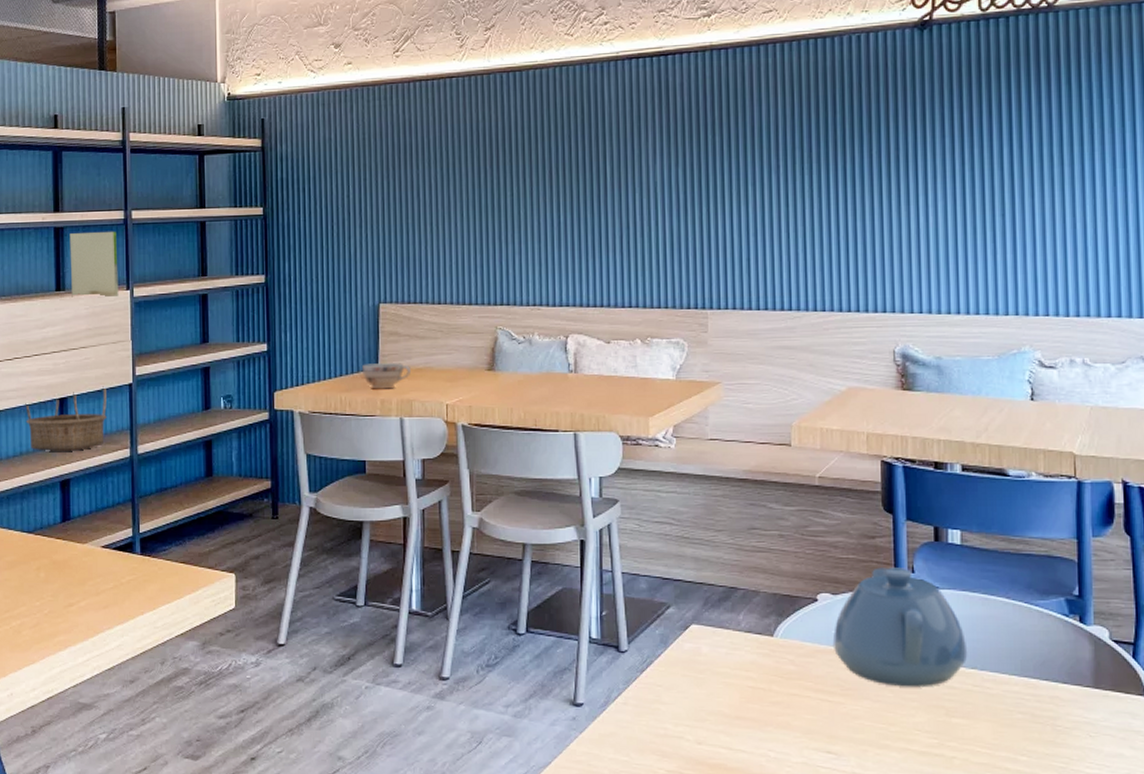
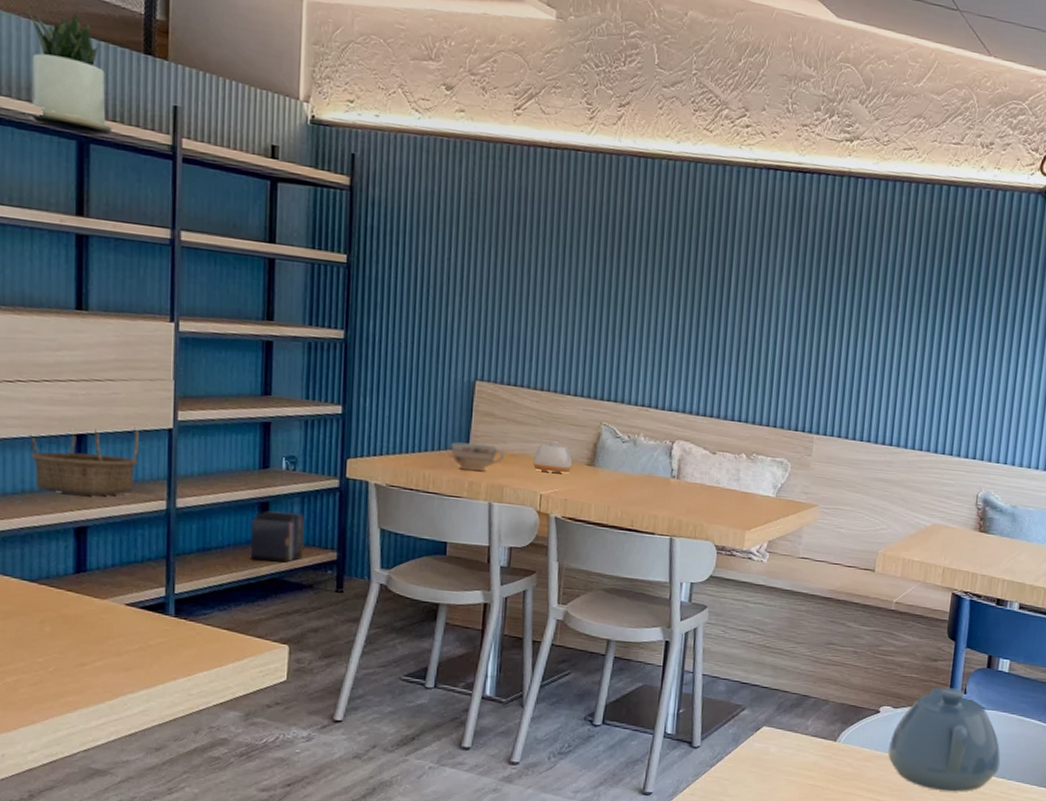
planter: none [15,49,78,145] -> present [26,10,113,135]
book: present [69,231,119,298] -> none [96,244,161,327]
books: none [198,447,242,495] -> present [250,511,304,563]
sugar bowl: none [437,351,474,382] -> present [533,441,573,474]

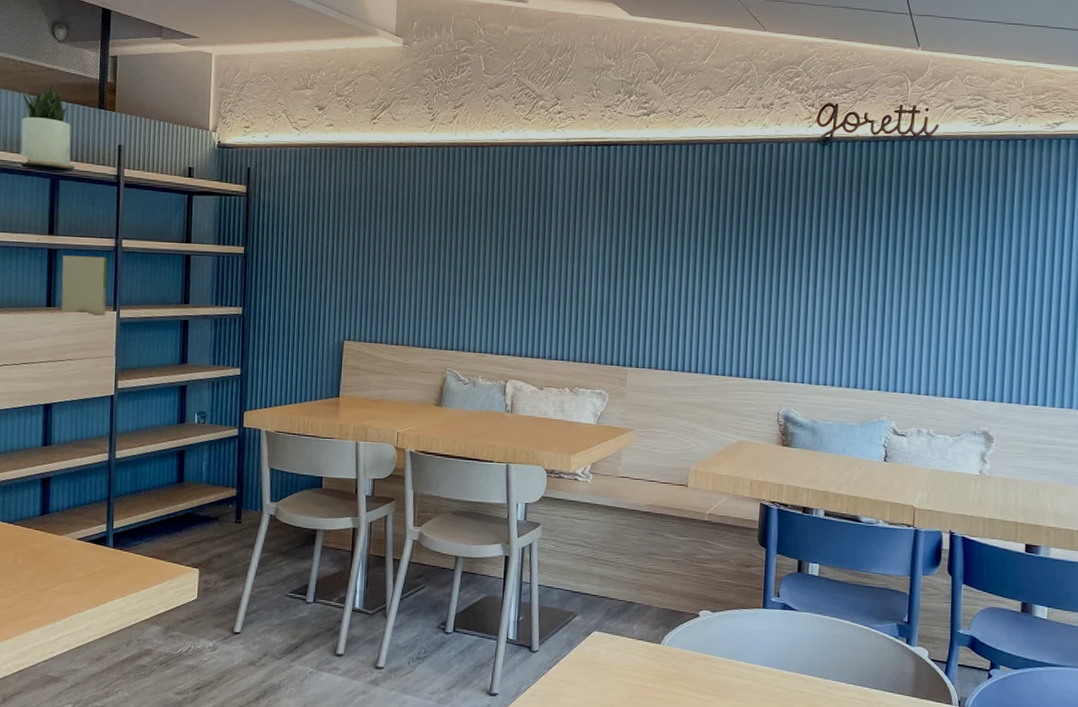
basket: present [30,427,139,496] -> none [11,396,89,452]
book: none [96,244,161,327] -> present [61,256,107,316]
books: present [250,511,304,563] -> none [170,457,211,500]
teacup: present [450,442,505,472] -> none [324,392,368,416]
sugar bowl: present [533,441,573,474] -> none [391,387,424,415]
teapot: present [887,687,1001,791] -> none [708,591,817,690]

